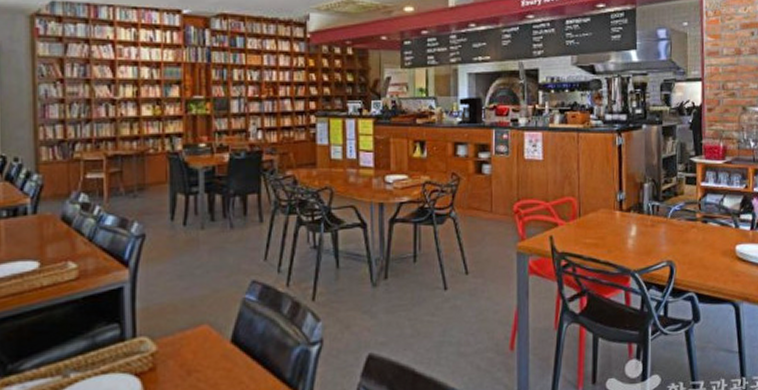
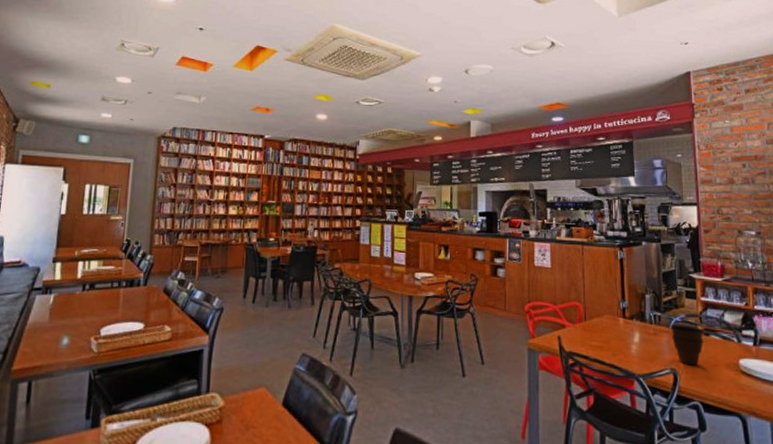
cup: none [669,213,703,256] -> present [671,324,704,366]

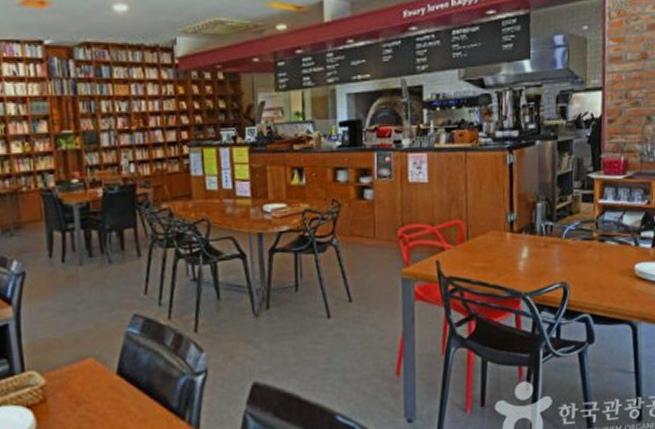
cup: present [671,324,704,366] -> none [563,233,600,277]

